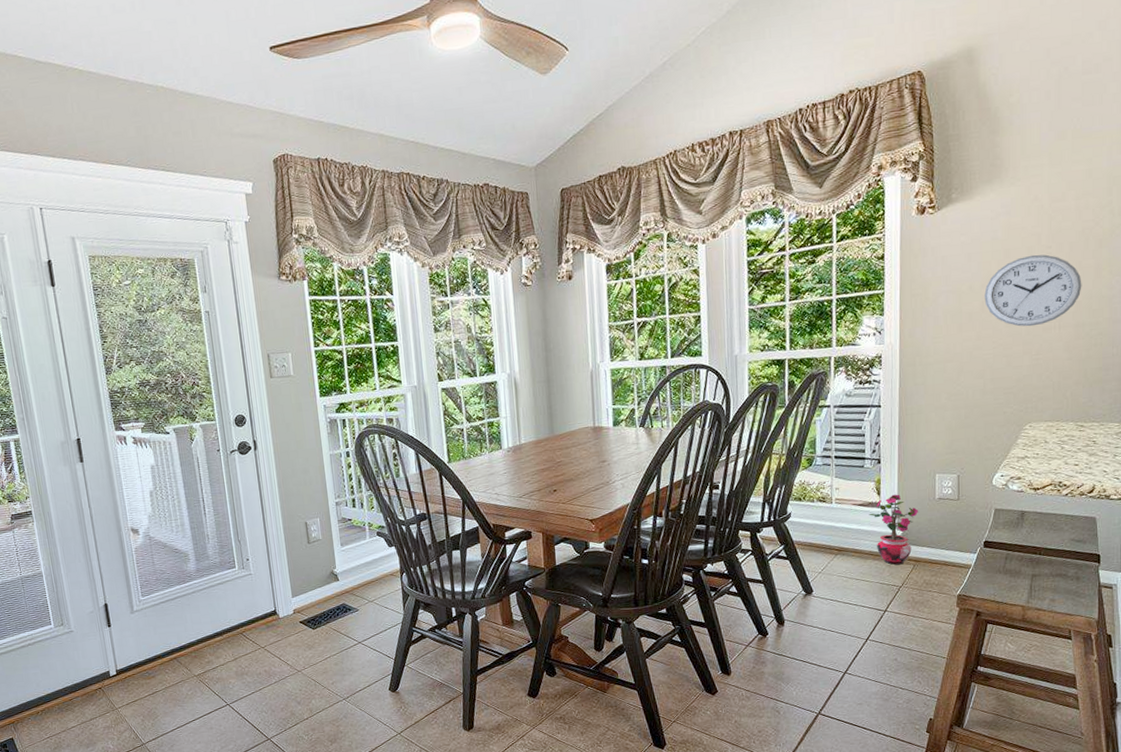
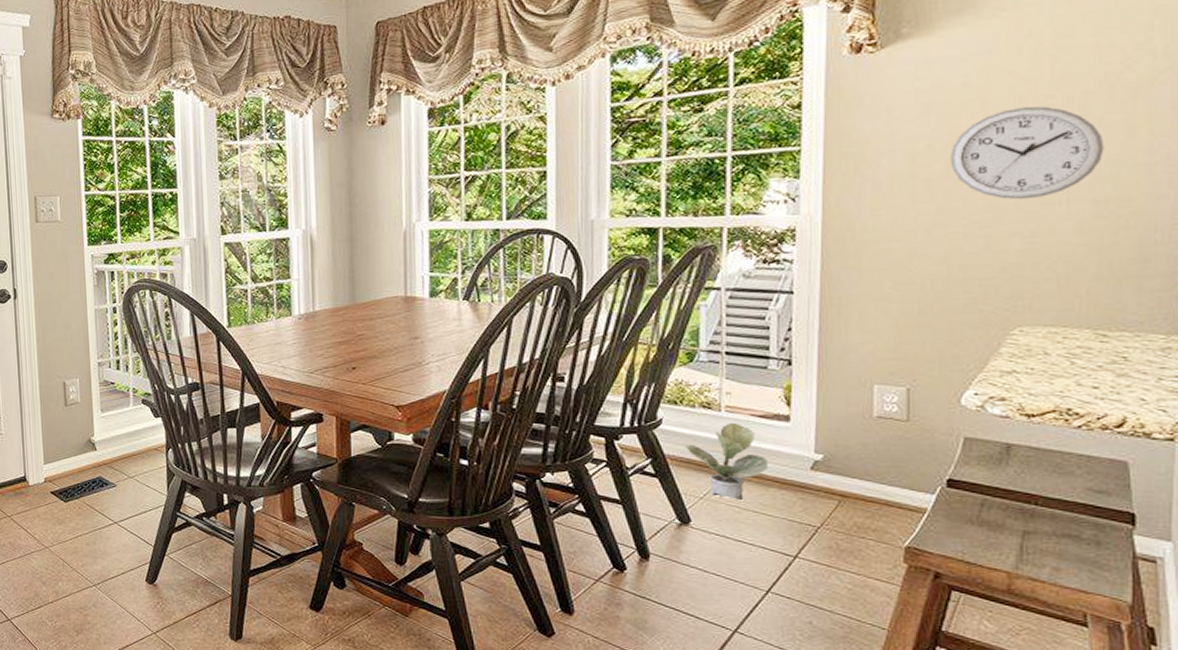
potted plant: none [807,511,866,572] -> present [685,422,769,501]
potted plant: present [869,494,919,565] -> none [773,406,848,499]

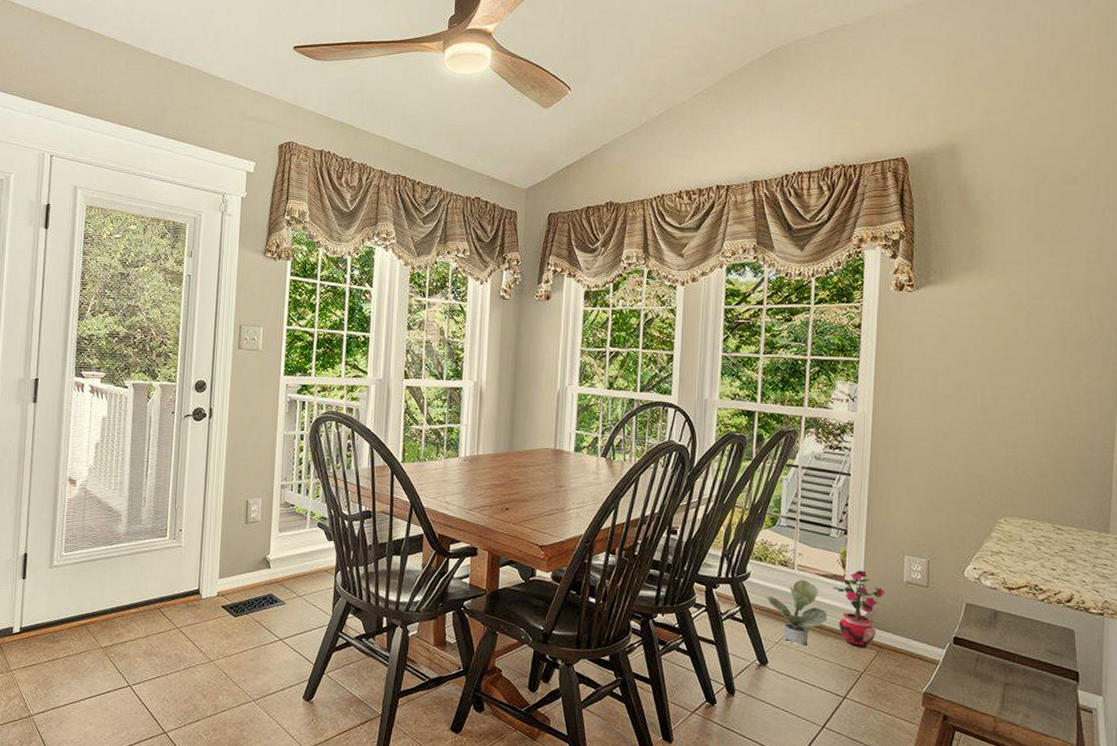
potted plant: none [773,406,848,499] -> present [832,570,886,649]
wall clock: present [950,106,1104,200] -> none [960,346,1060,418]

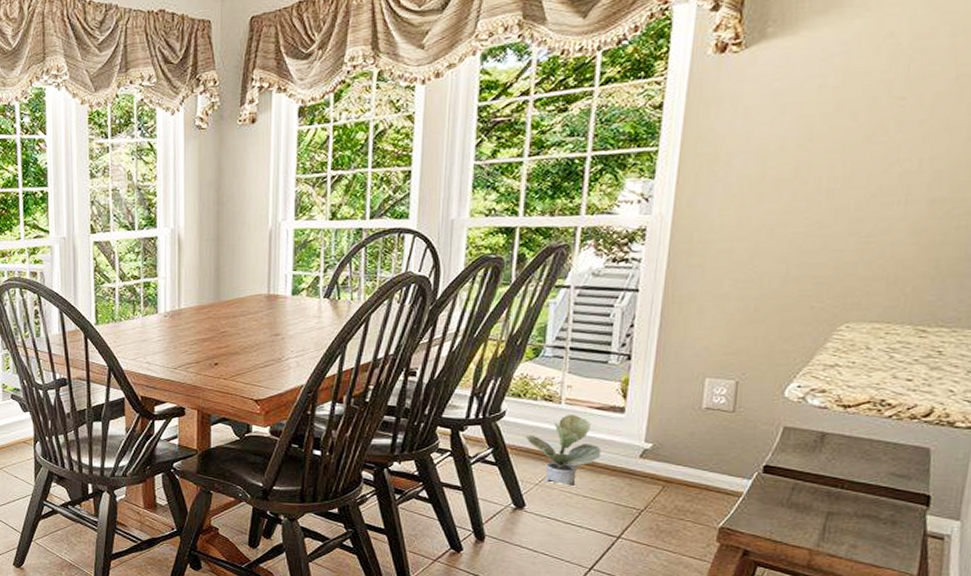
potted plant: present [832,570,886,649] -> none [608,399,678,484]

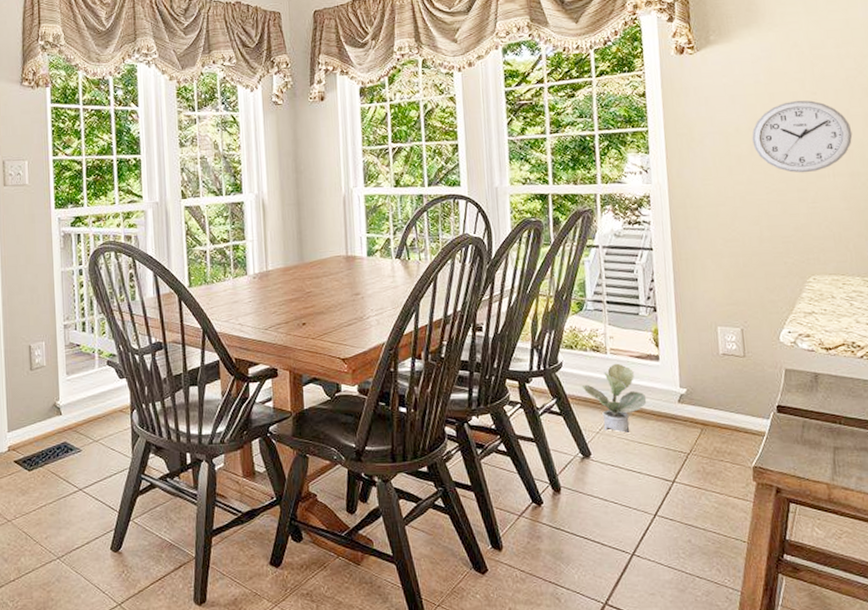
wall clock: none [799,107,947,201] -> present [752,100,853,173]

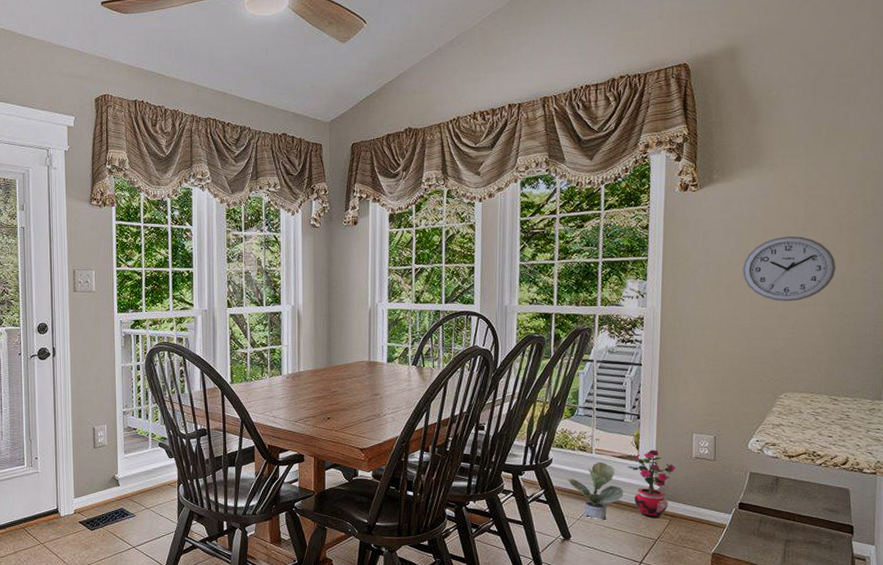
potted plant: none [648,347,703,428] -> present [627,450,676,519]

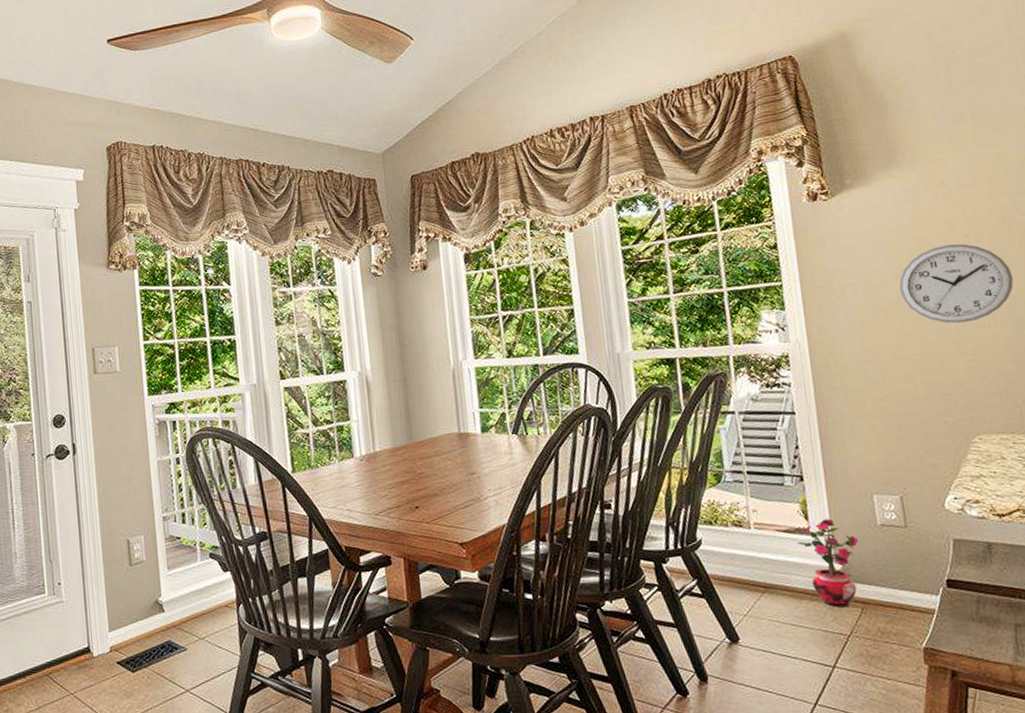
potted plant: present [567,461,624,521] -> none [724,538,799,615]

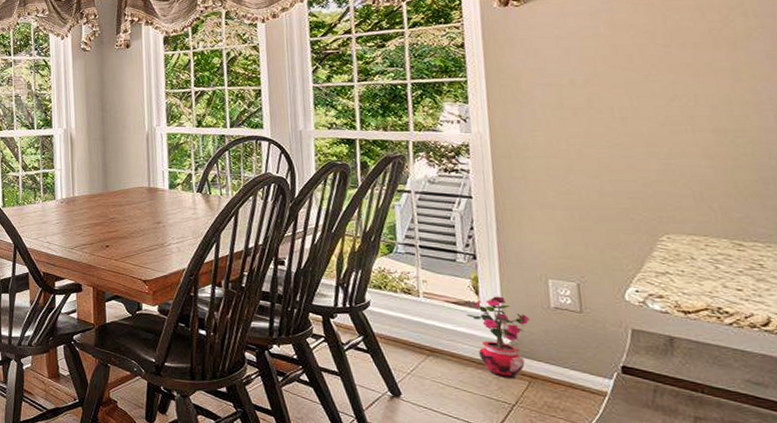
wall clock: present [899,244,1014,324] -> none [590,53,717,128]

